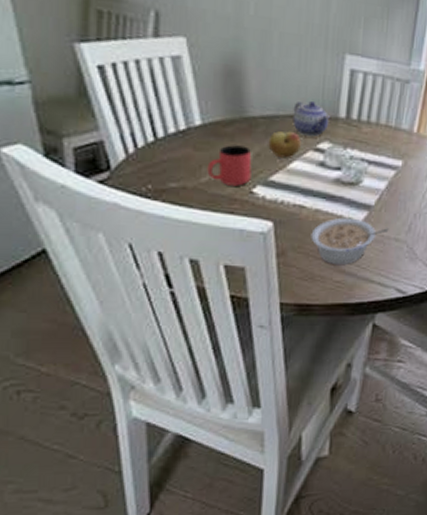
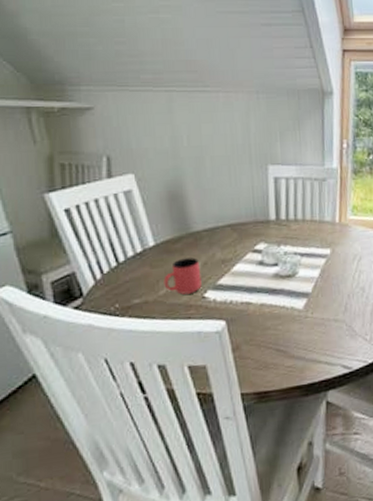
fruit: present [268,131,301,158] -> none [212,239,241,263]
teapot: present [292,101,330,137] -> none [230,210,262,241]
legume: present [311,217,389,264] -> none [260,306,328,351]

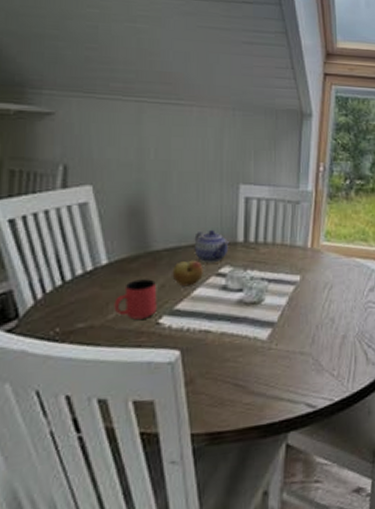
fruit: none [212,239,241,263] -> present [172,261,203,287]
teapot: none [230,210,262,241] -> present [194,230,229,263]

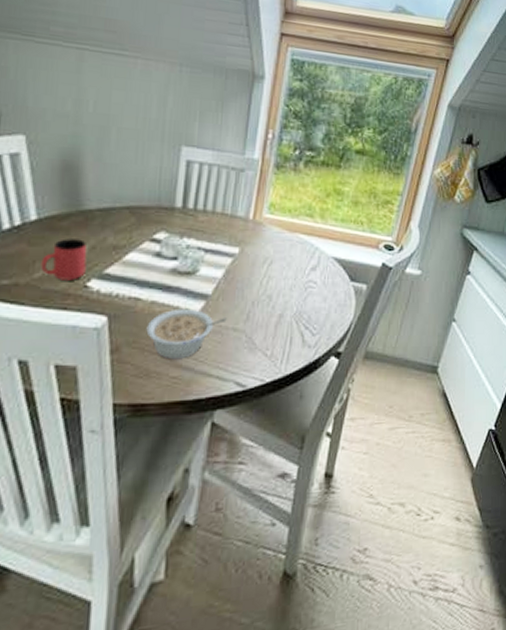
fruit: present [172,261,203,287] -> none [104,223,137,250]
teapot: present [194,230,229,263] -> none [129,193,166,228]
legume: none [218,337,293,386] -> present [146,308,227,358]

